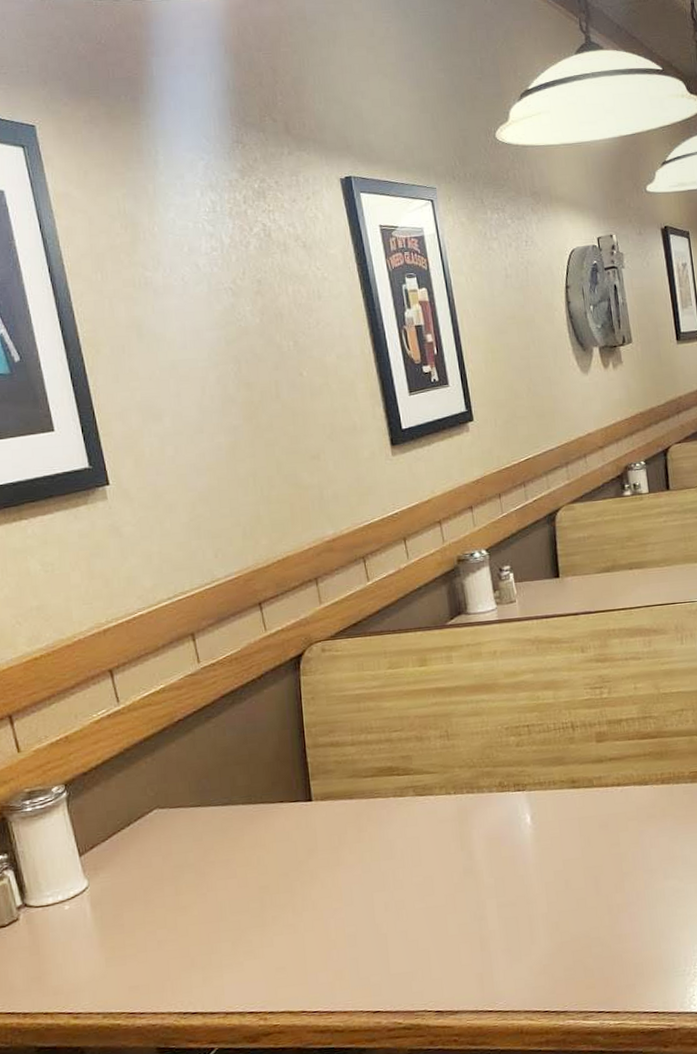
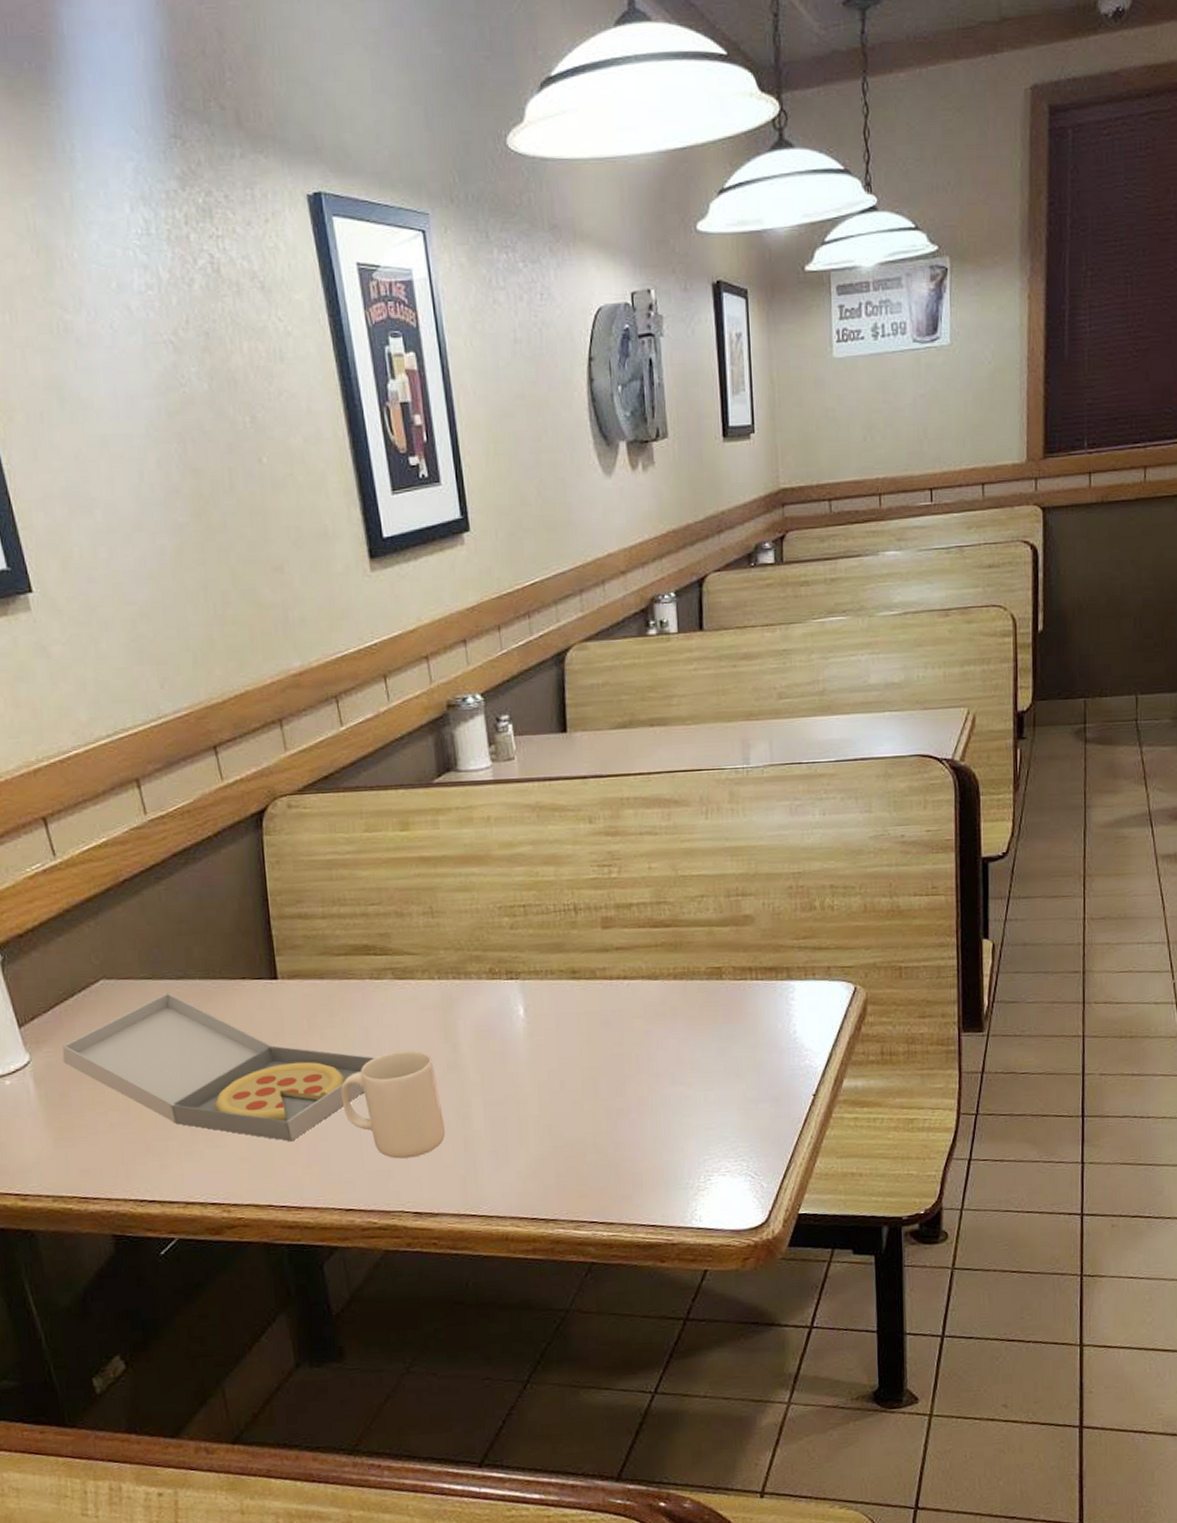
pizza: none [117,818,399,949] -> present [62,992,375,1141]
cup: none [368,859,463,961] -> present [341,1050,445,1159]

